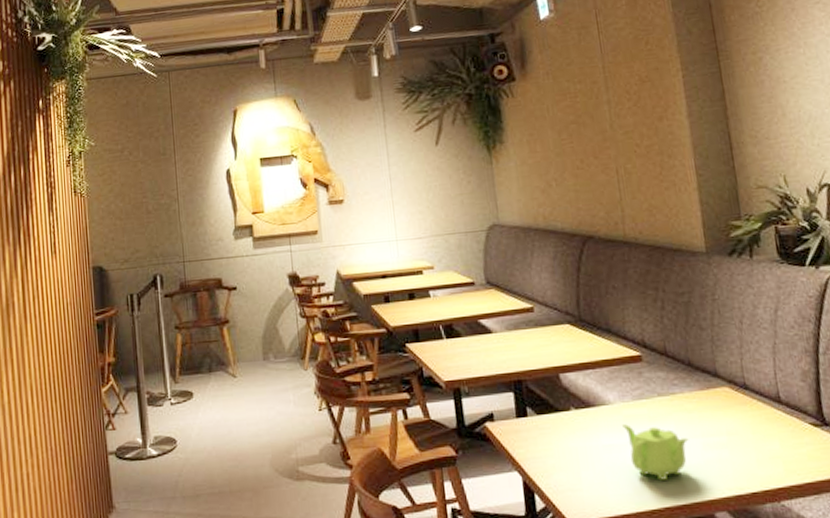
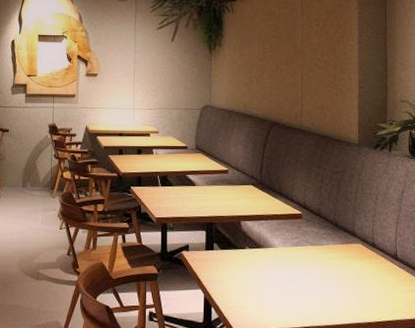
teapot: present [622,424,689,480] -> none [282,263,328,307]

